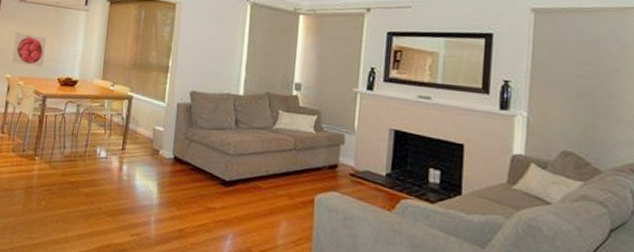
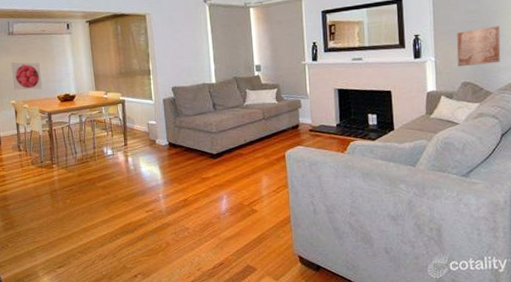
wall art: none [557,85,621,135] -> present [456,25,501,67]

